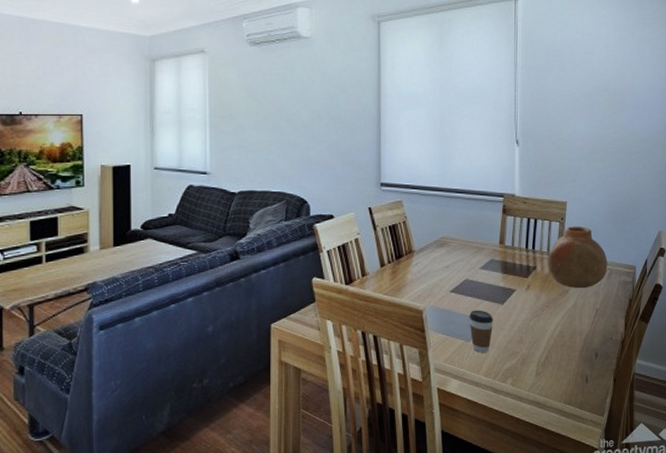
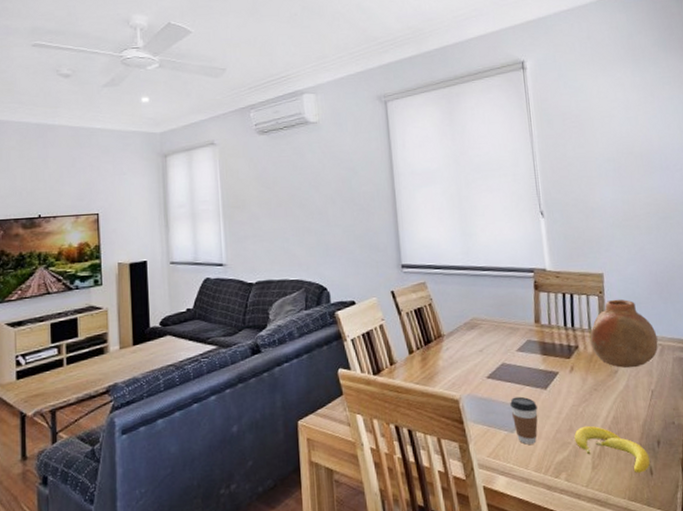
banana: none [523,338,587,381] -> present [574,425,650,474]

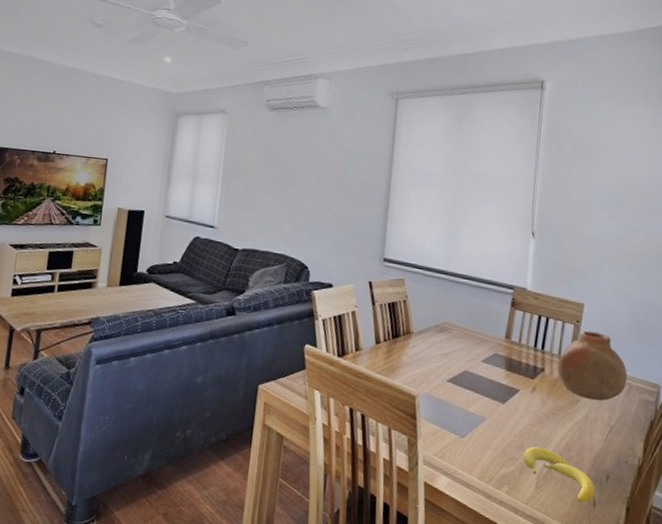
coffee cup: present [510,396,538,445] -> none [465,404,492,453]

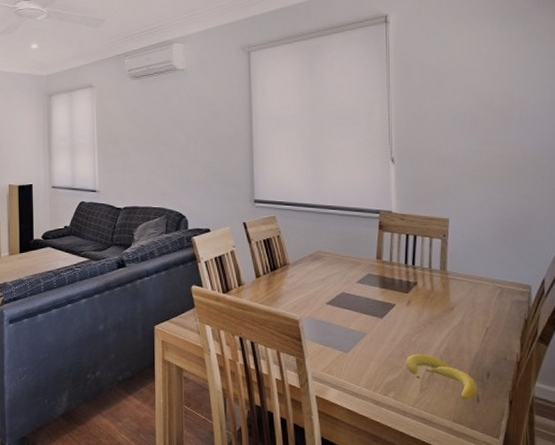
vase: present [557,330,628,401] -> none [429,243,498,306]

